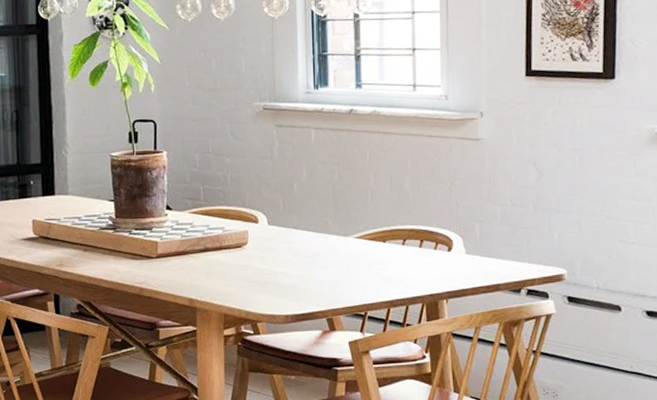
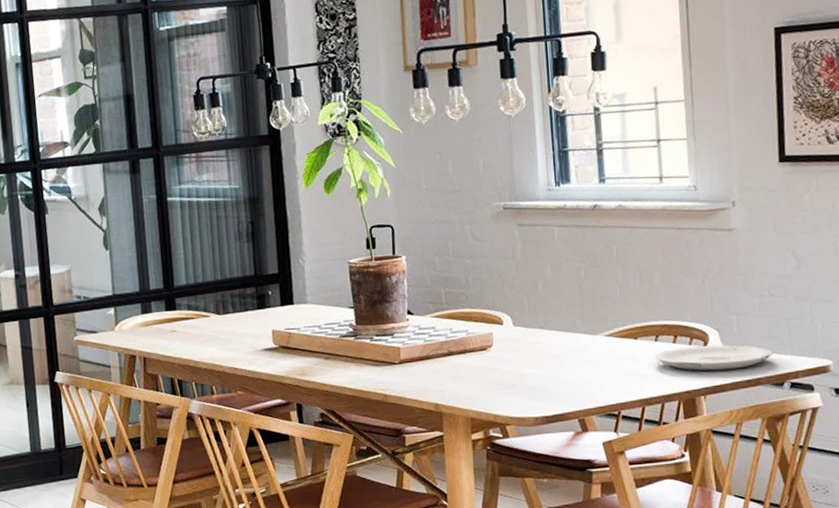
plate: none [401,251,513,276] -> present [654,345,774,371]

